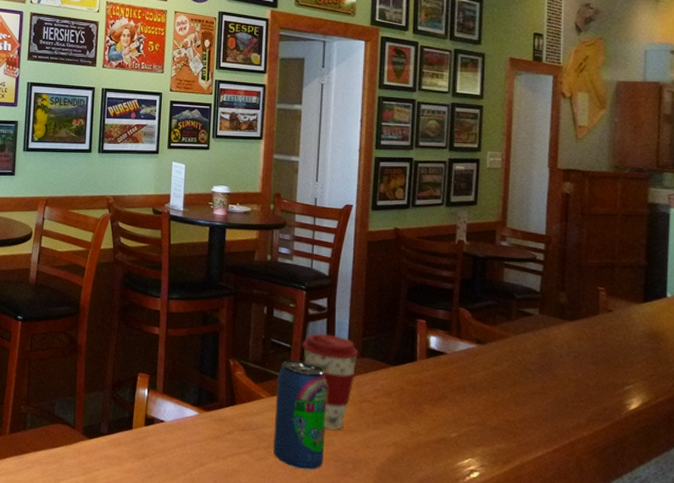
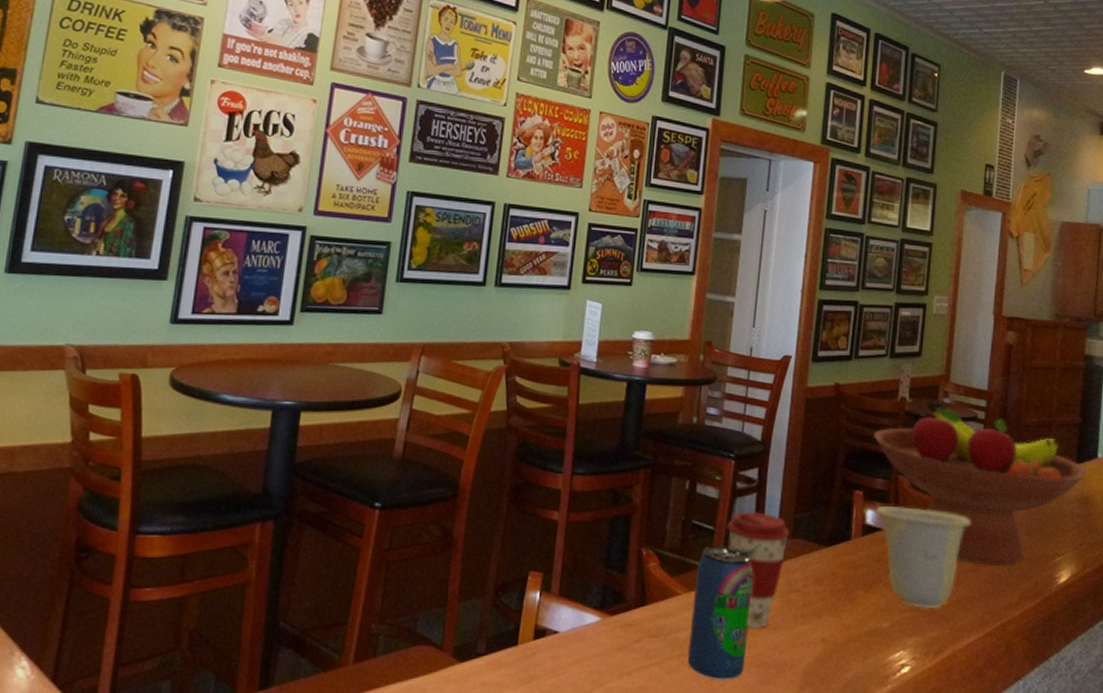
fruit bowl: none [433,241,656,391] -> present [873,398,1088,566]
cup: none [439,333,533,425] -> present [876,506,970,610]

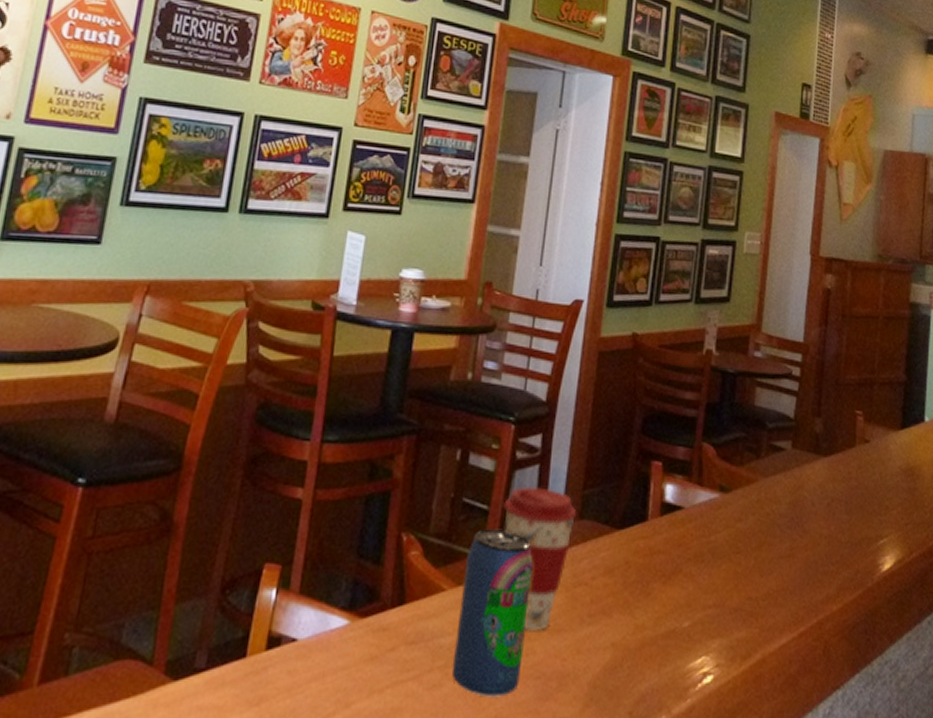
fruit bowl: present [873,398,1088,566] -> none [674,351,914,552]
cup: present [876,506,970,610] -> none [676,480,783,605]

